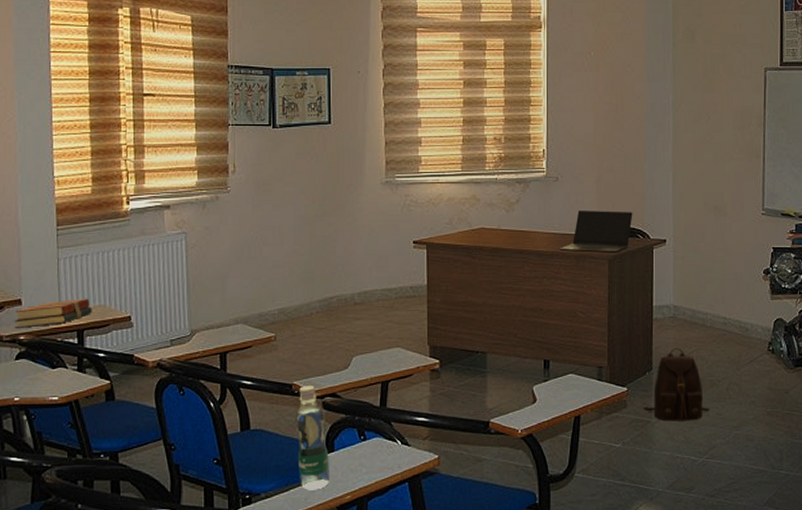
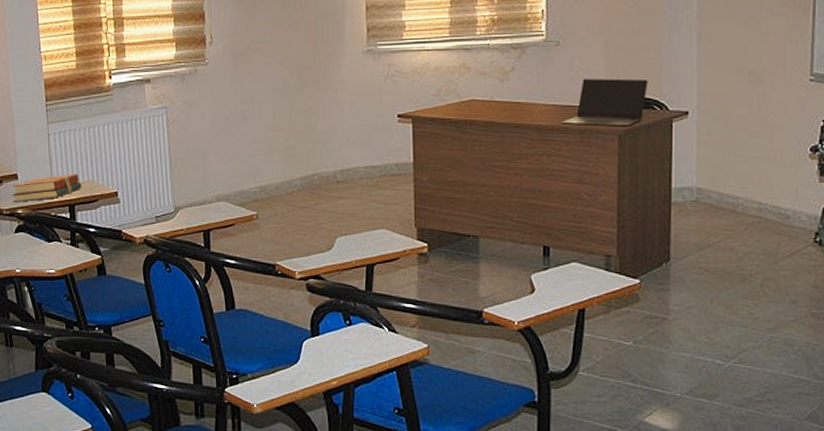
bottle: present [295,386,331,490] -> none [279,267,316,374]
backpack: present [643,348,710,422] -> none [659,237,740,320]

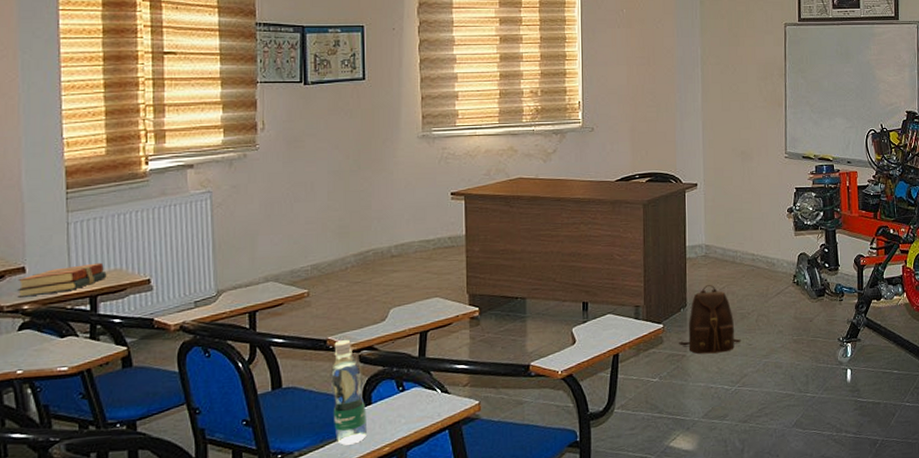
bottle: none [279,267,316,374] -> present [330,340,368,445]
laptop: present [562,78,648,128] -> none [596,158,666,199]
backpack: none [659,237,740,320] -> present [679,285,741,354]

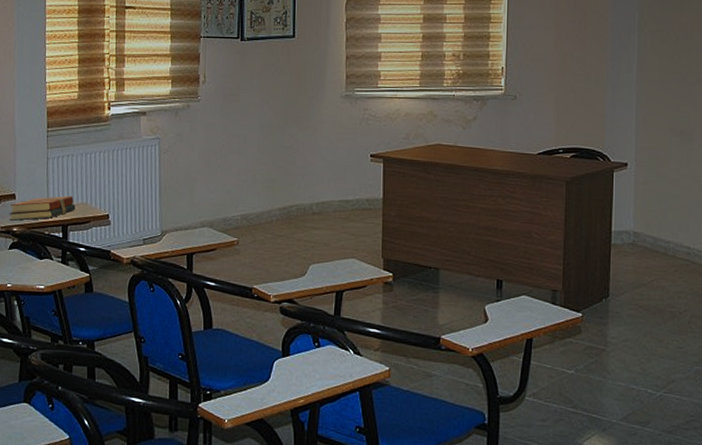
bottle: present [330,340,368,445] -> none [253,290,286,392]
backpack: present [679,285,741,354] -> none [598,276,670,353]

